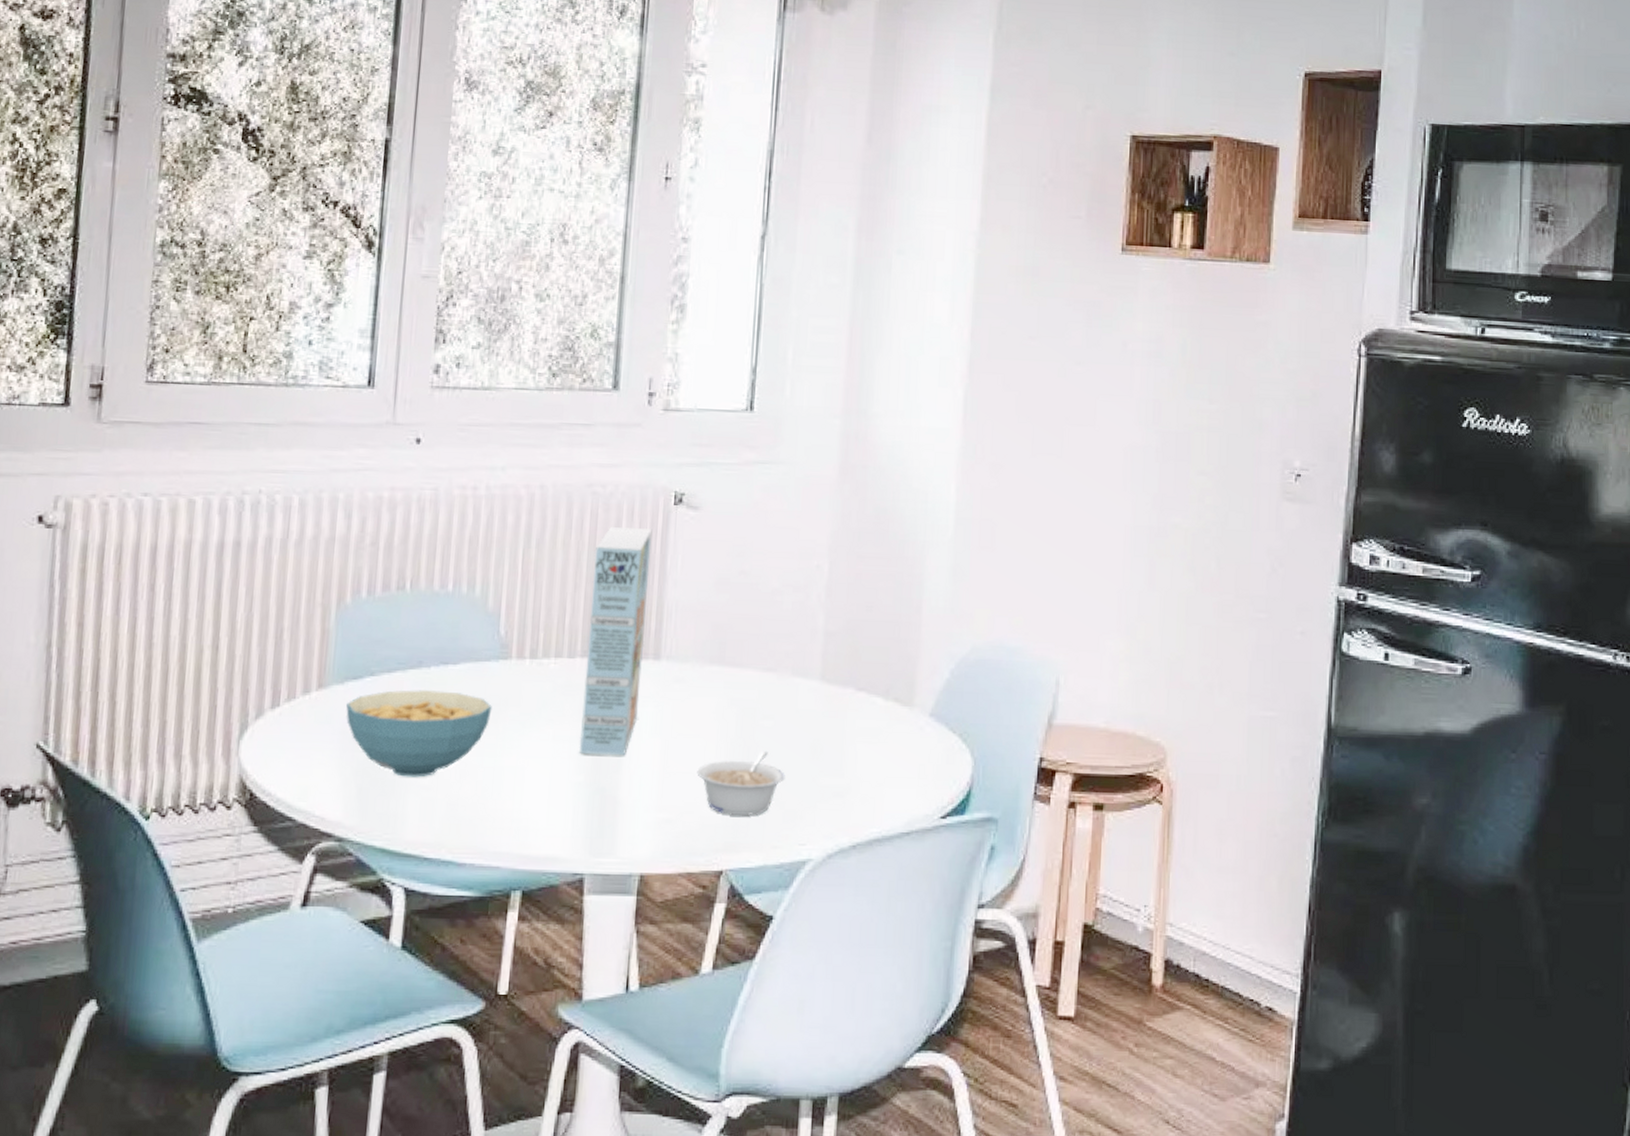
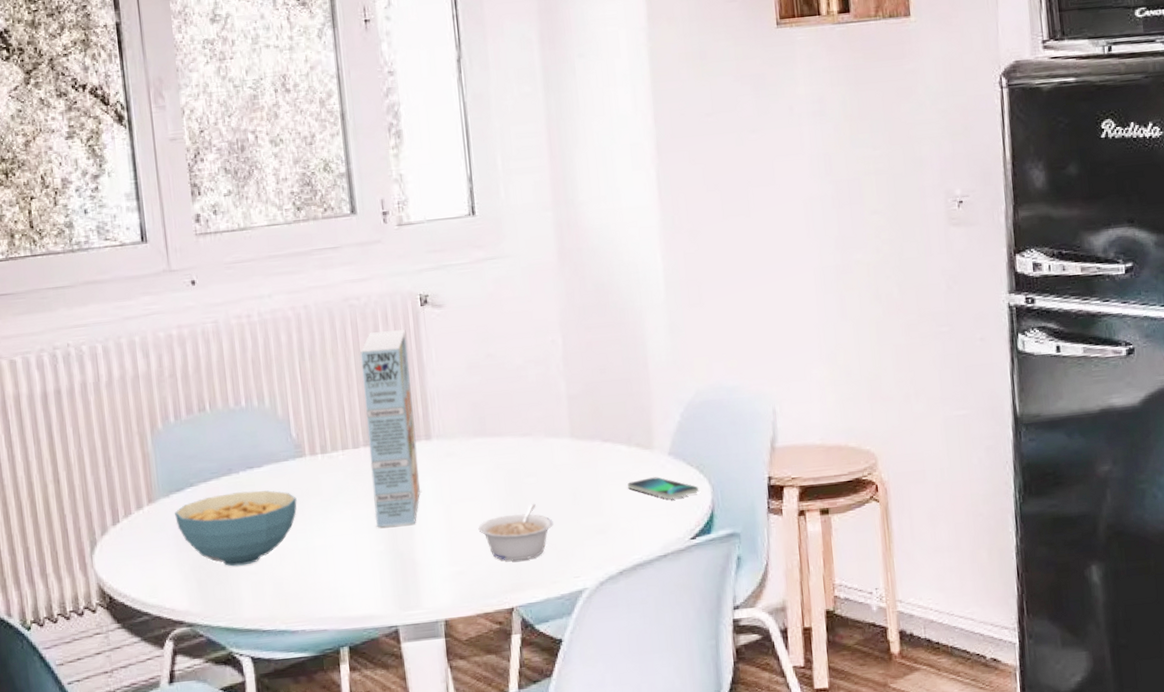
smartphone: none [877,739,959,768] -> present [627,477,699,499]

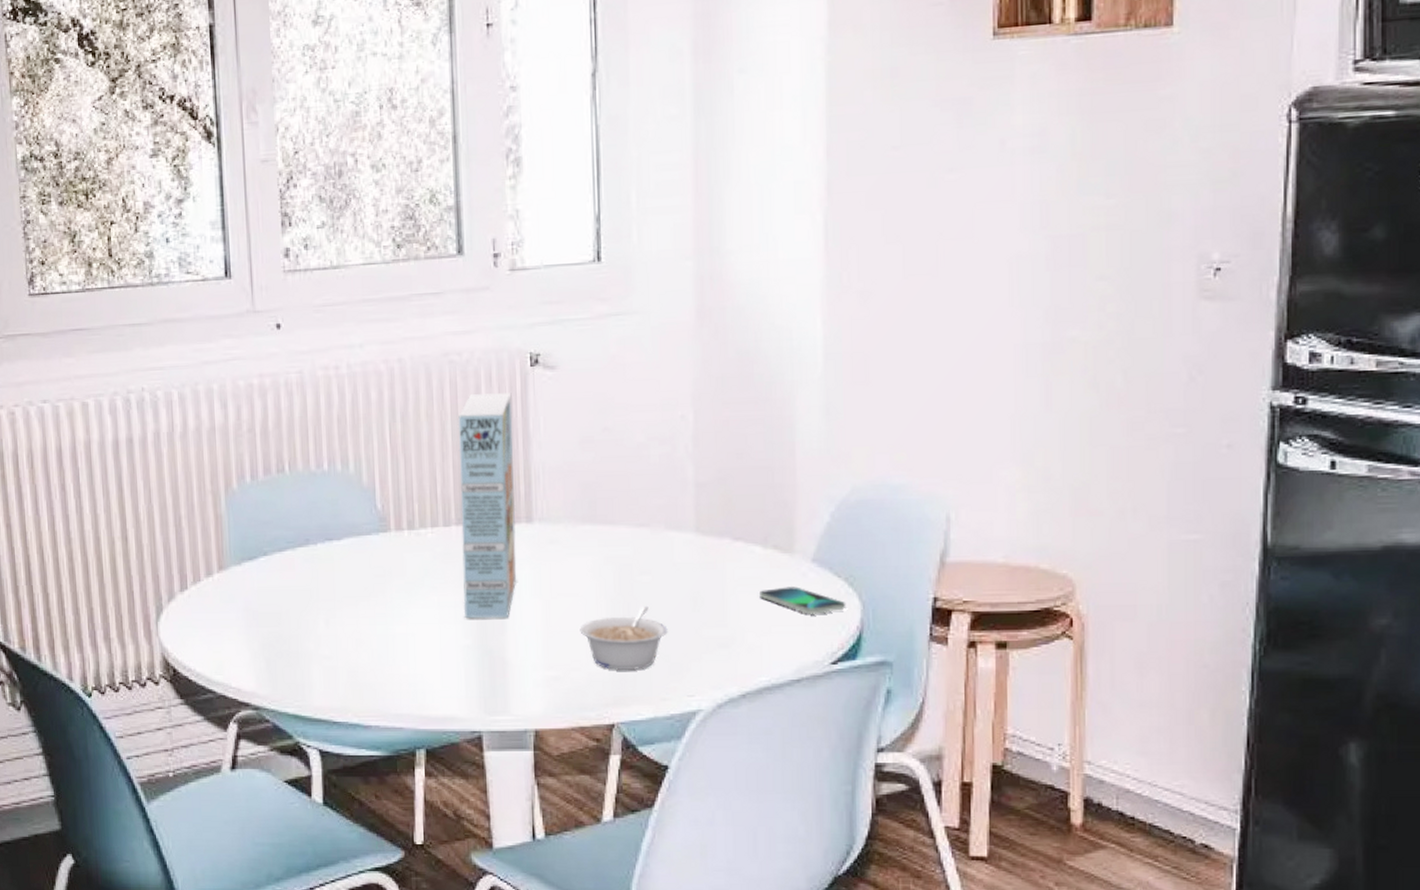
cereal bowl: present [175,490,297,567] -> none [246,566,378,648]

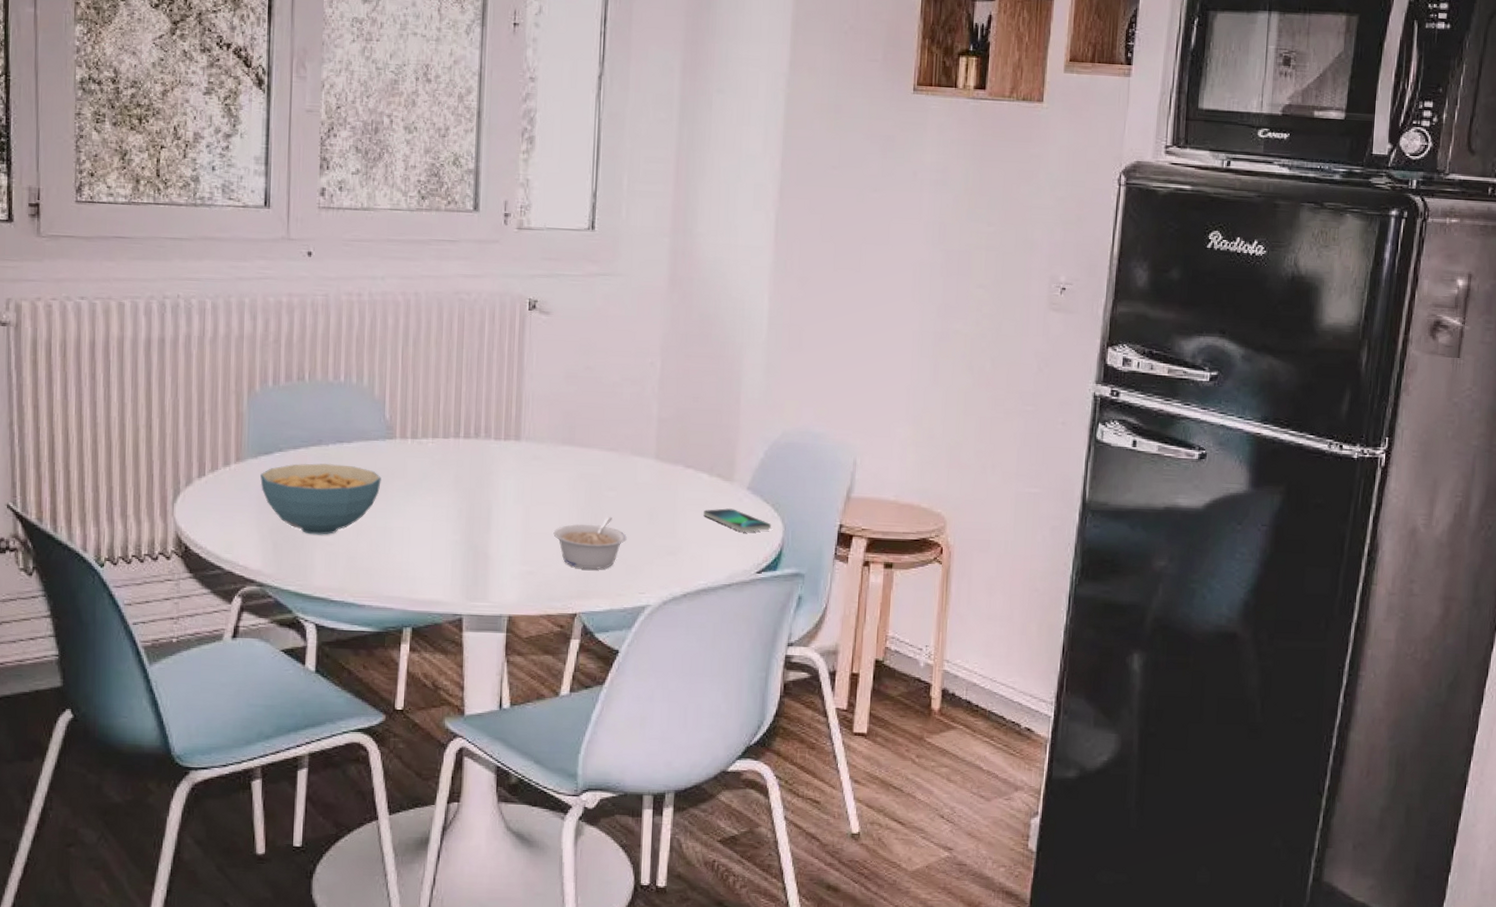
cereal bowl: none [246,566,378,648] -> present [260,463,381,535]
cereal box: present [457,392,517,619] -> none [455,328,511,520]

